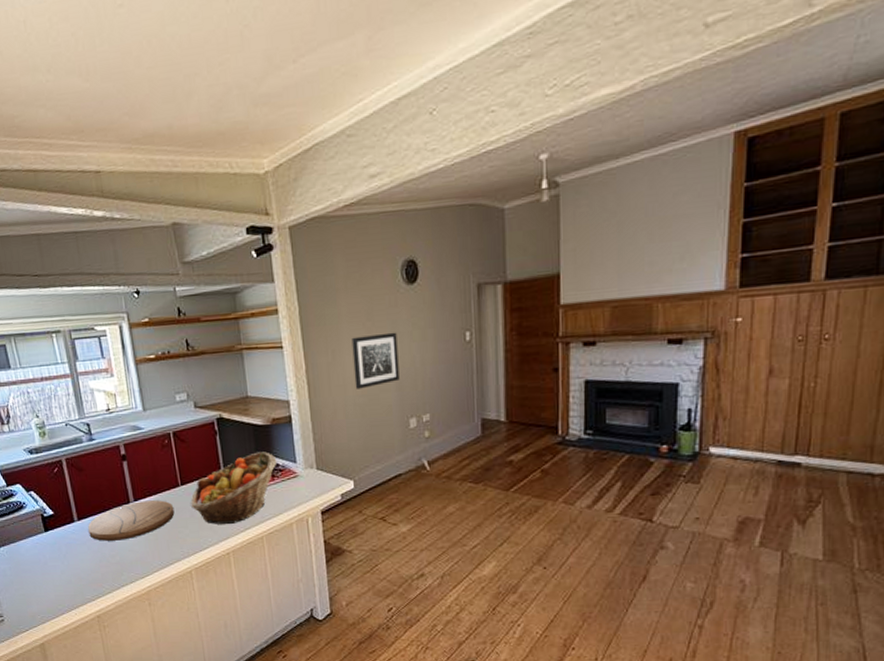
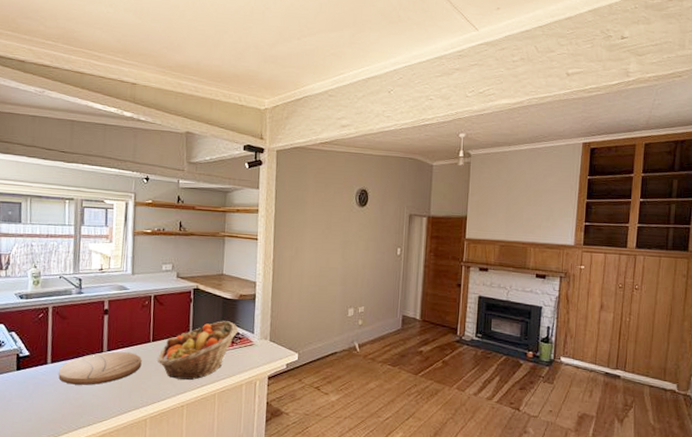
wall art: present [351,332,400,389] -> none [310,239,347,280]

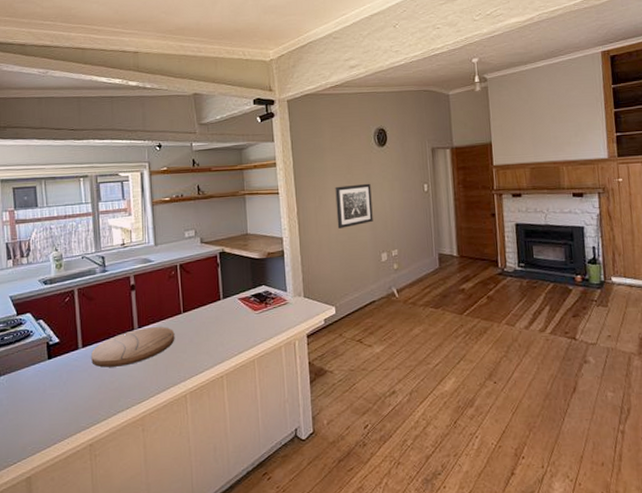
fruit basket: present [158,321,238,380] -> none [191,282,270,349]
wall art: none [310,239,347,280] -> present [335,183,373,229]

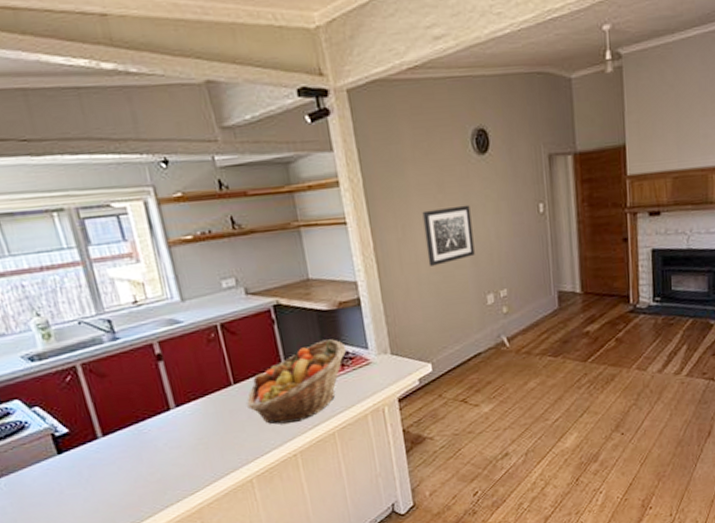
cutting board: present [91,327,175,368] -> none [116,403,228,458]
fruit basket: none [191,282,270,349] -> present [246,339,347,425]

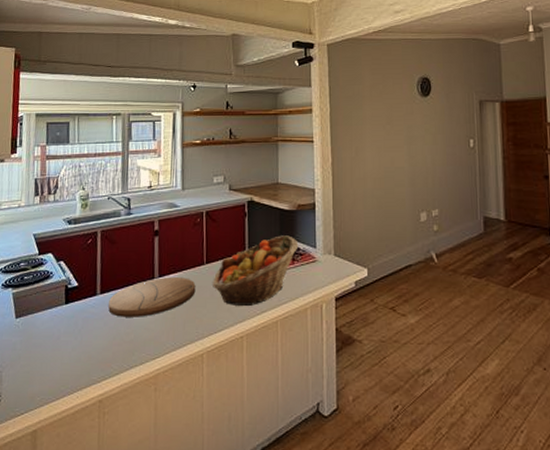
cutting board: none [116,403,228,458] -> present [108,277,196,317]
wall art: present [422,204,475,266] -> none [373,135,413,183]

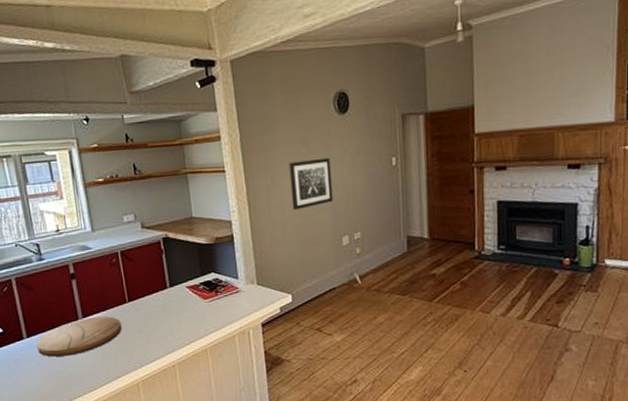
fruit basket: present [213,235,299,306] -> none [137,269,220,338]
wall art: none [373,135,413,183] -> present [289,157,333,210]

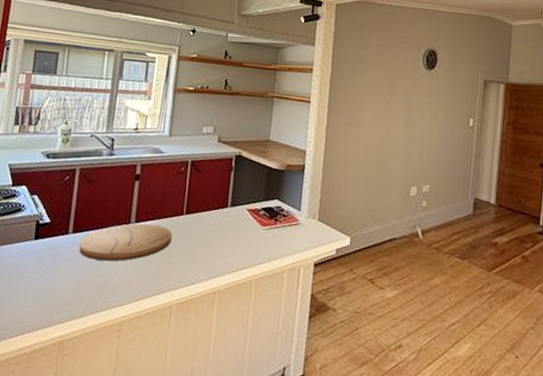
wall art: present [289,157,333,210] -> none [367,105,411,152]

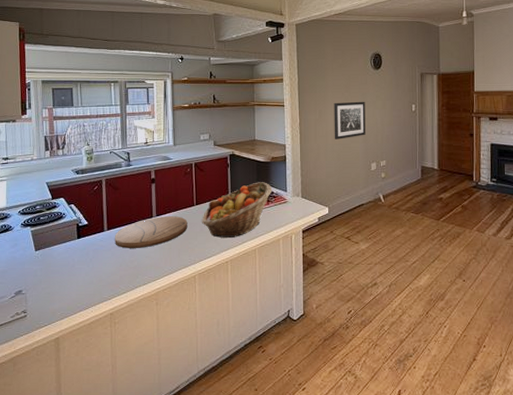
fruit basket: none [190,194,283,262] -> present [202,182,272,238]
wall art: none [367,105,411,152] -> present [334,101,366,139]

